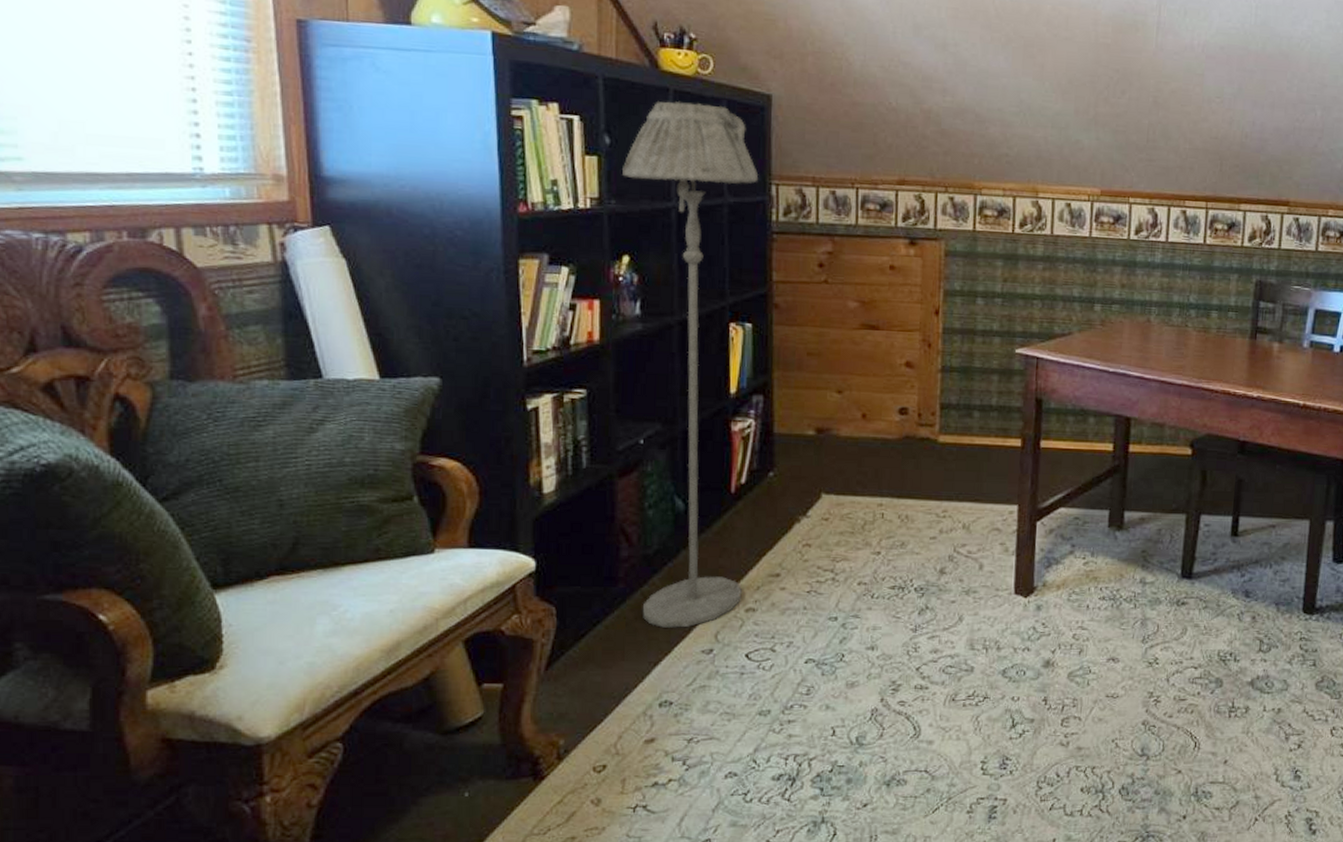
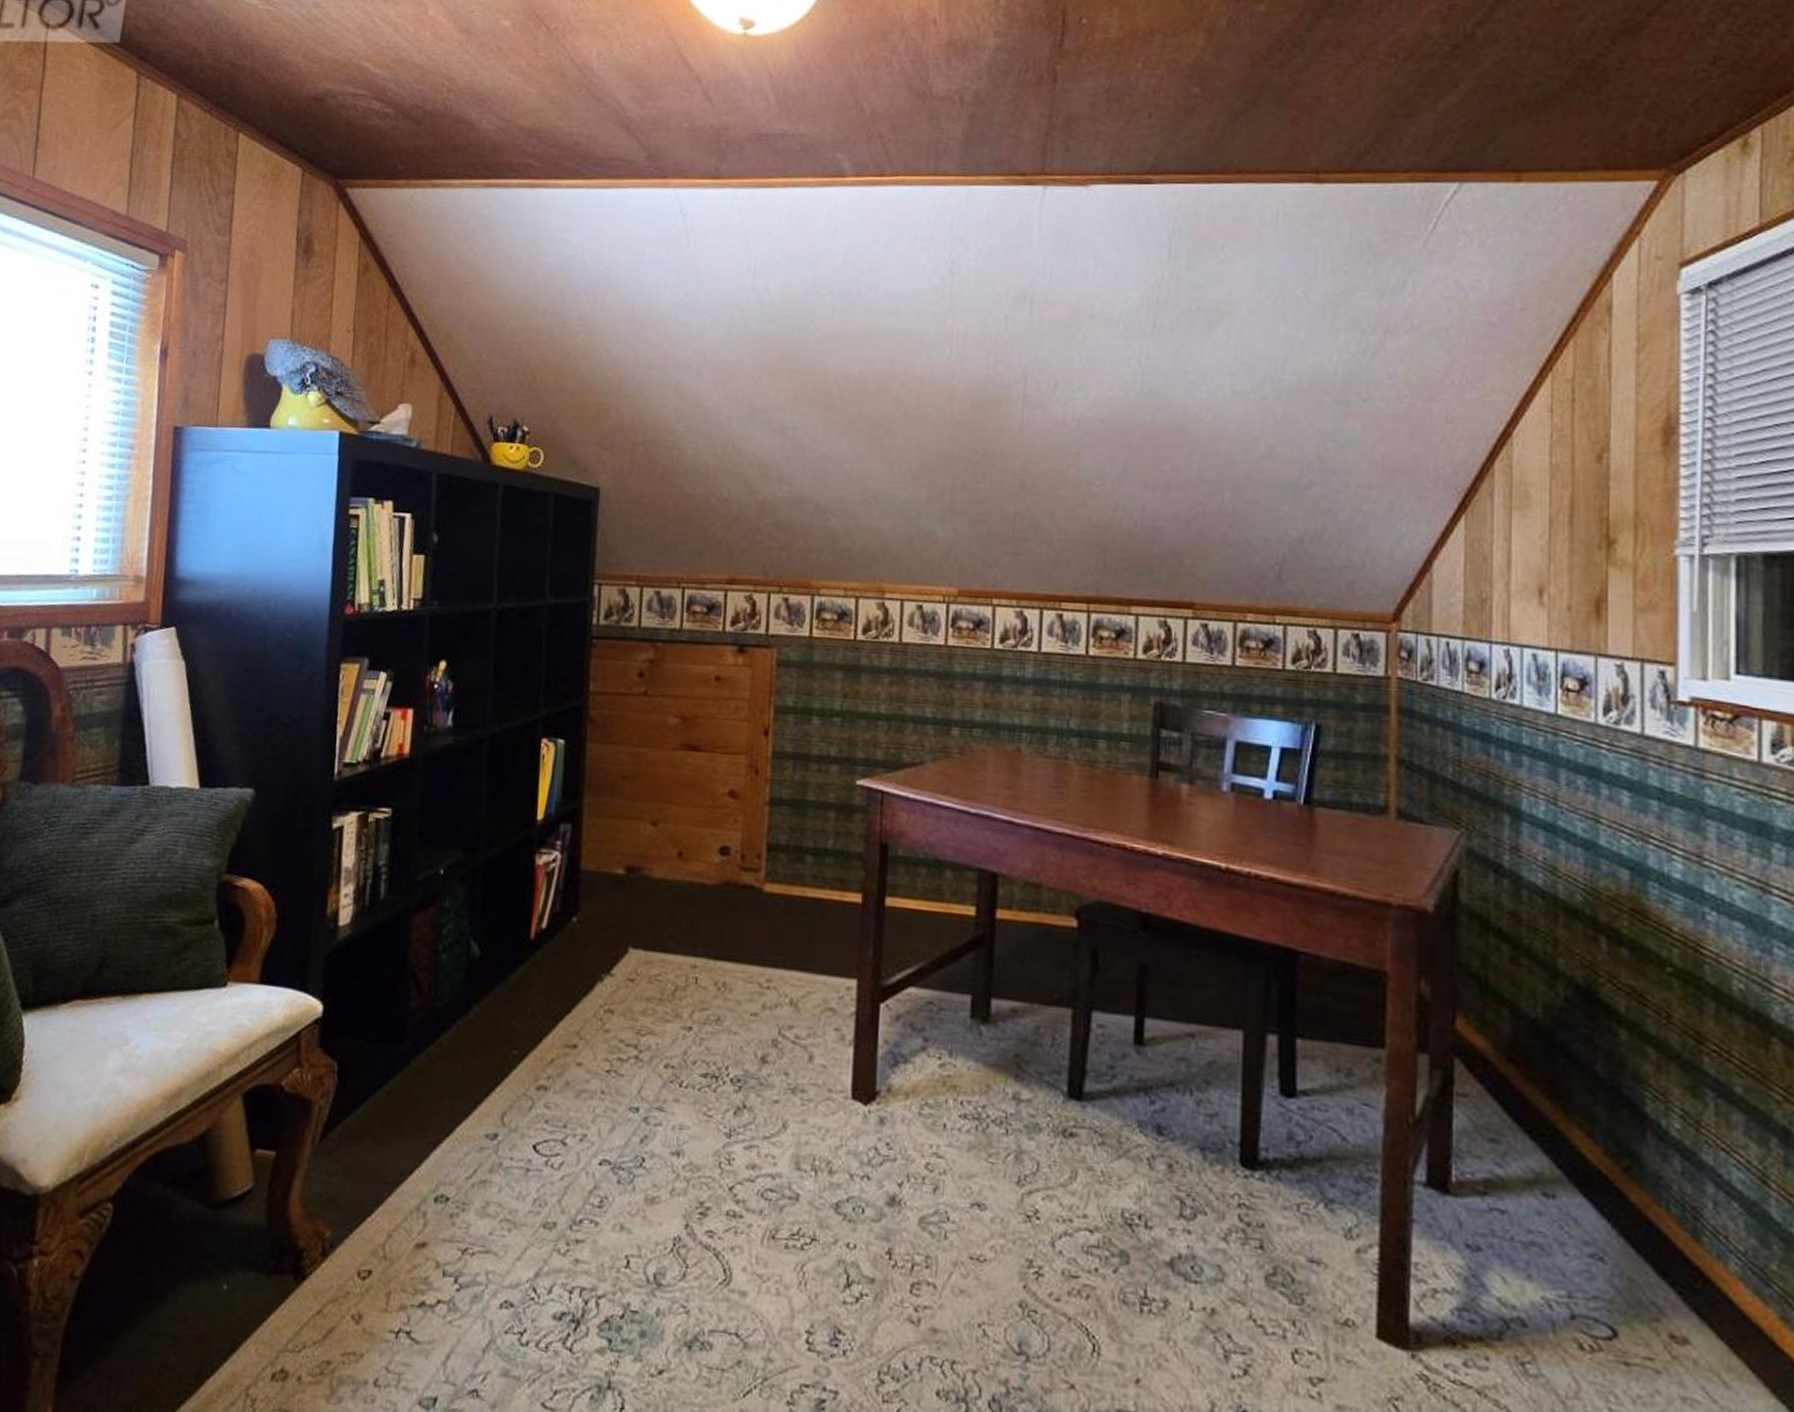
floor lamp: present [622,101,759,628] -> none [426,497,582,1103]

